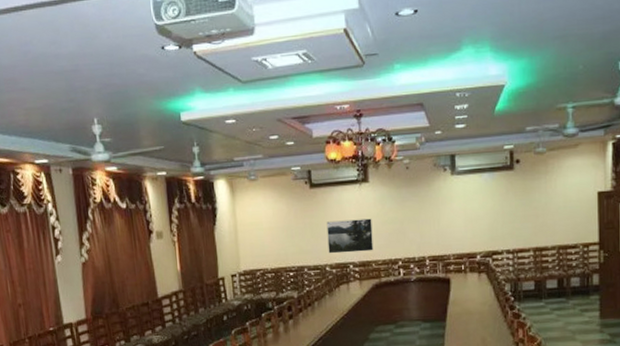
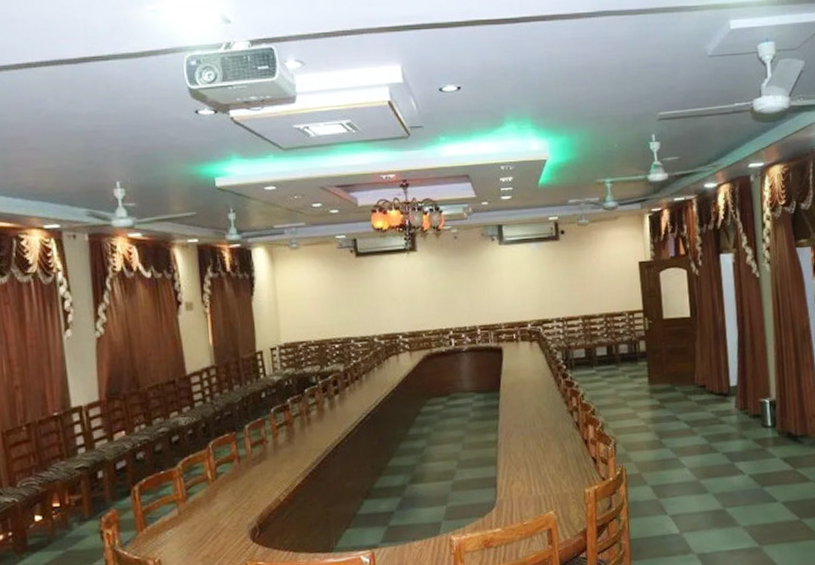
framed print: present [326,218,374,254] -> none [373,287,423,325]

